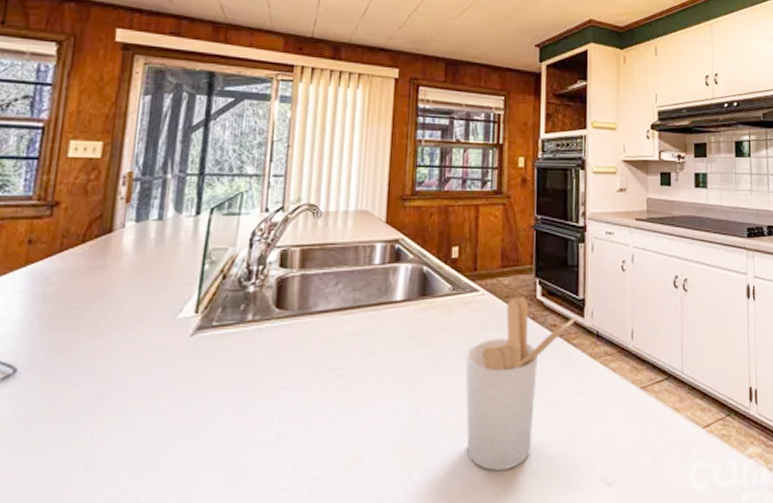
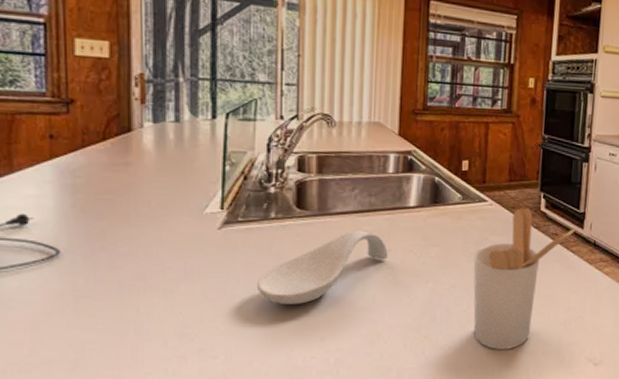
spoon rest: none [225,331,372,424] -> present [256,230,388,305]

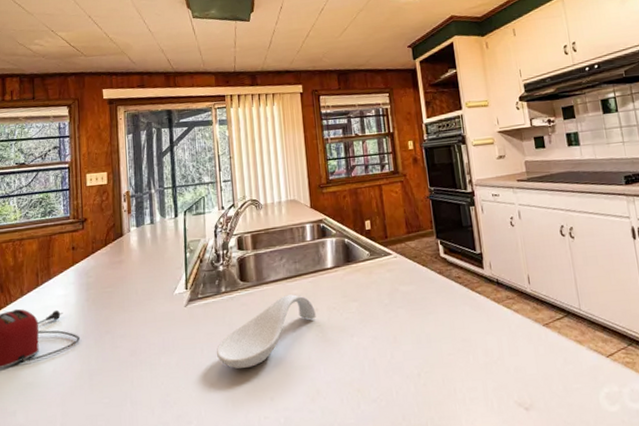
utensil holder: present [473,208,576,349] -> none [389,256,477,399]

